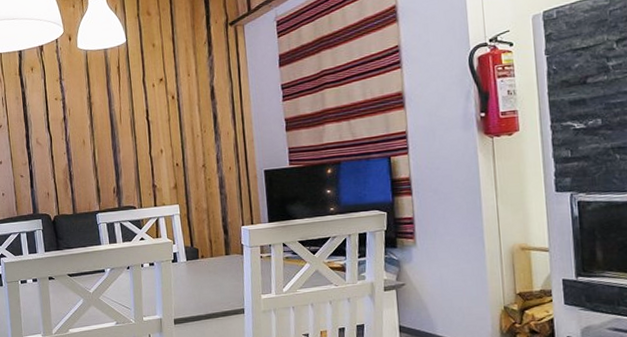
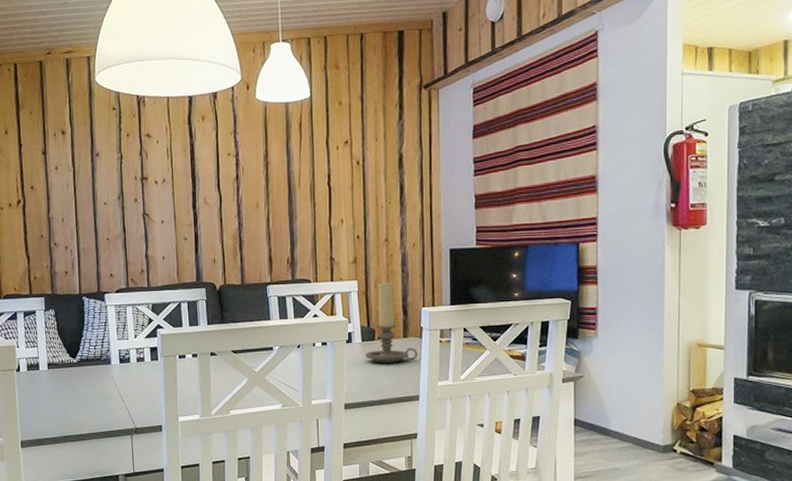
candle holder: none [190,204,240,280] -> present [365,282,418,363]

